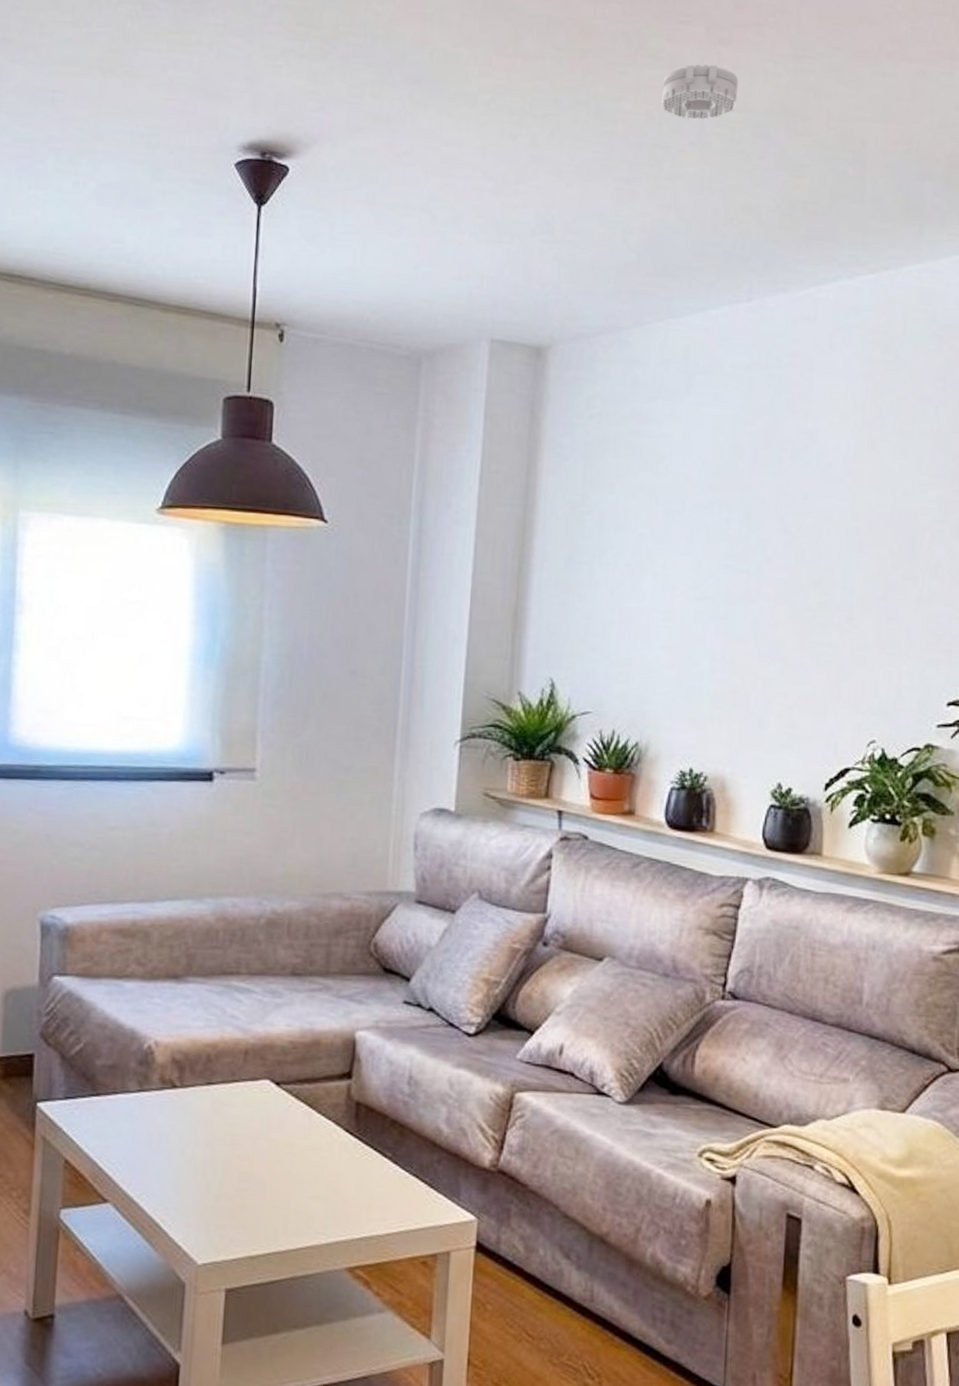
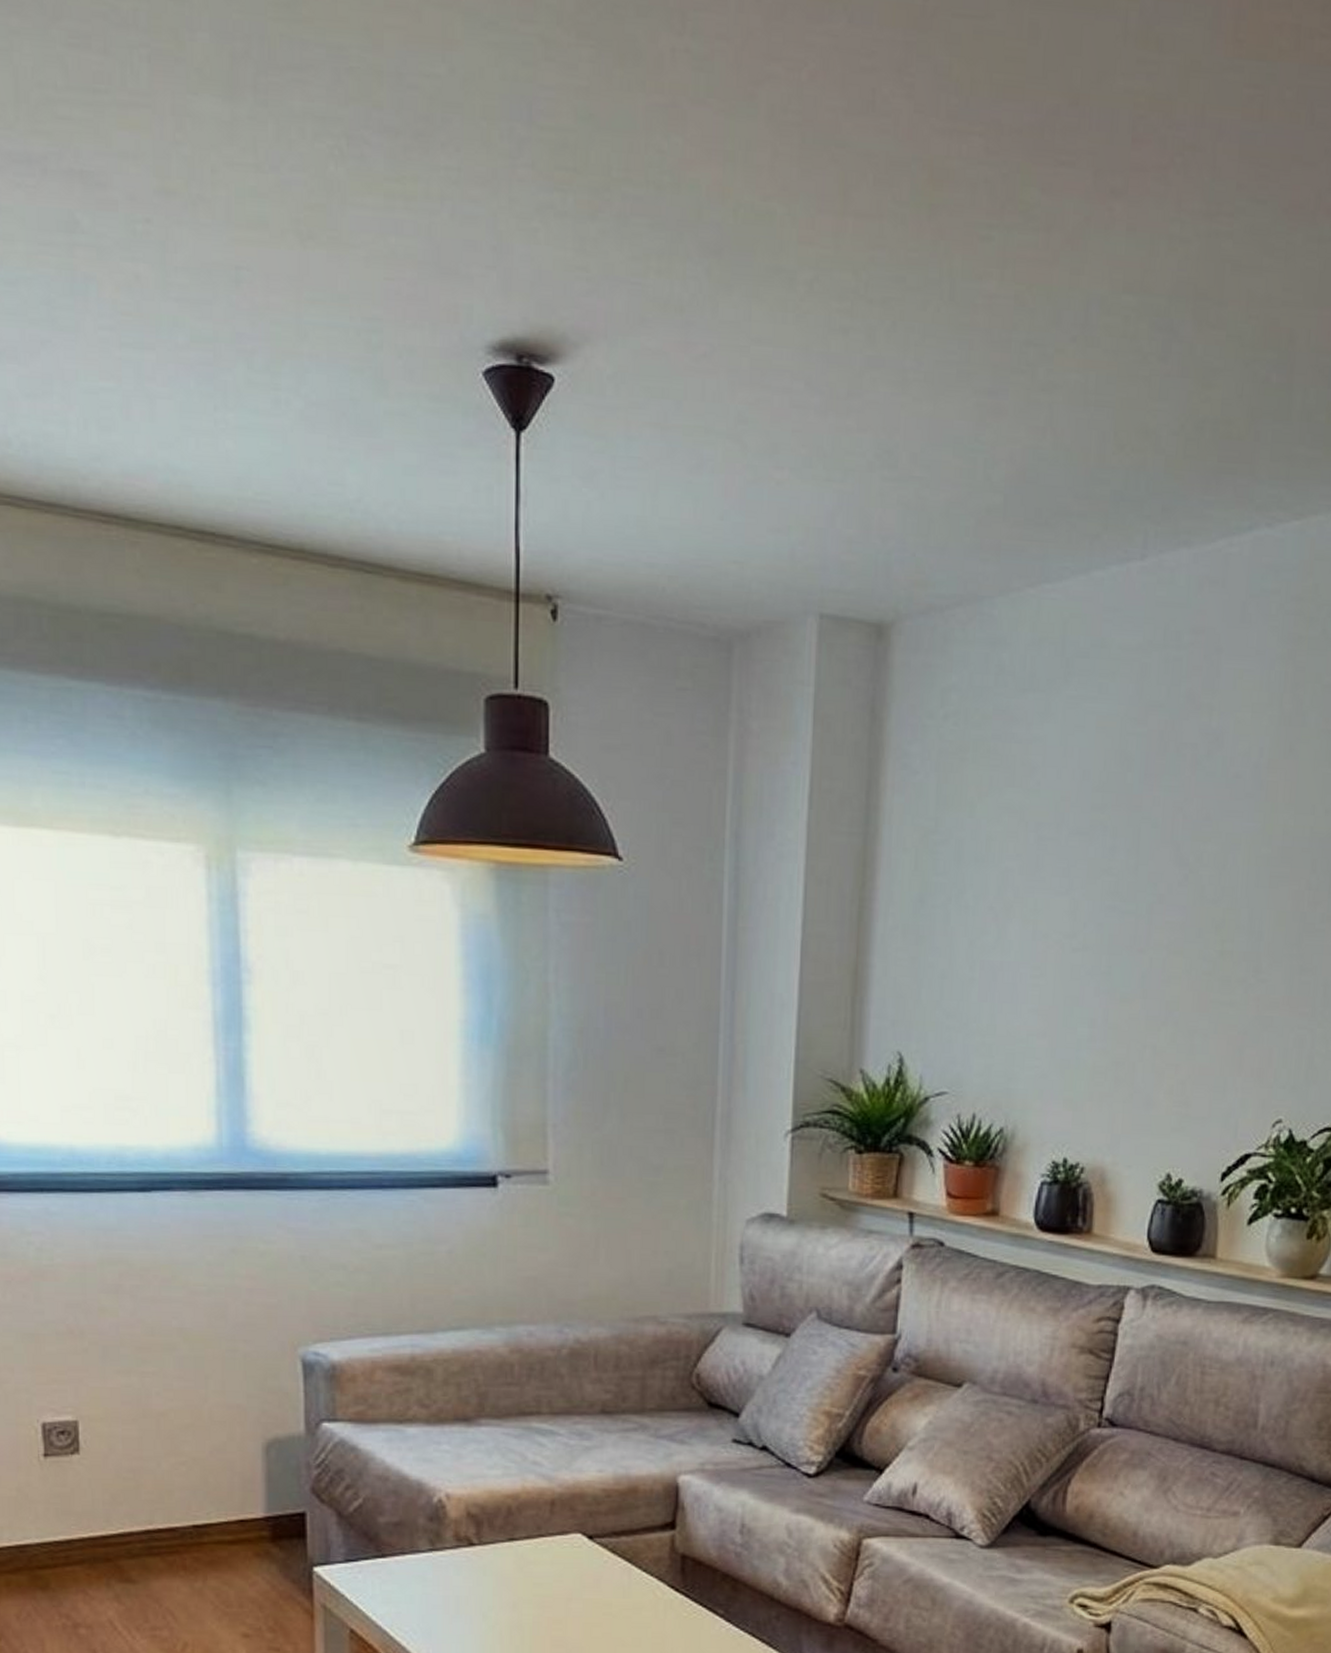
smoke detector: present [661,64,739,120] -> none [1035,225,1135,306]

